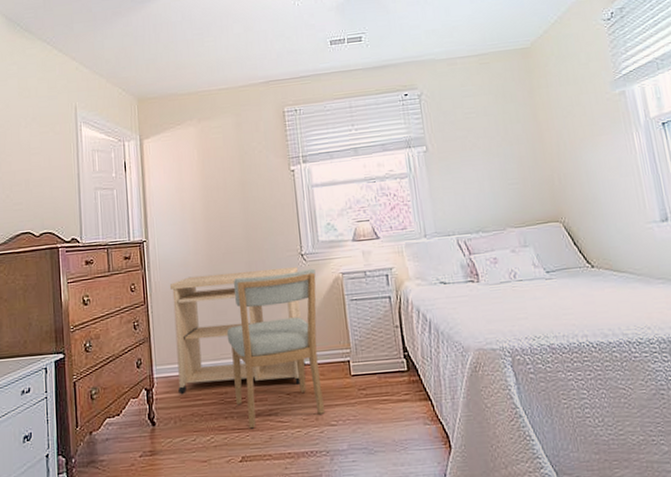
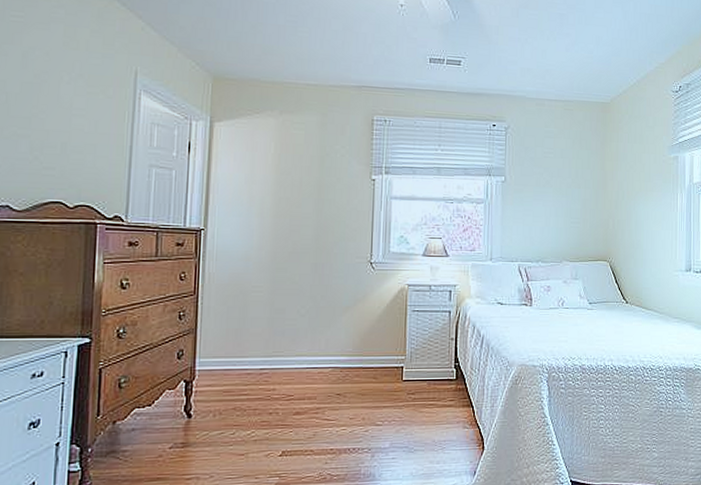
desk: present [169,267,306,395] -> none [222,271,365,389]
chair: present [226,268,325,429] -> none [282,277,382,425]

